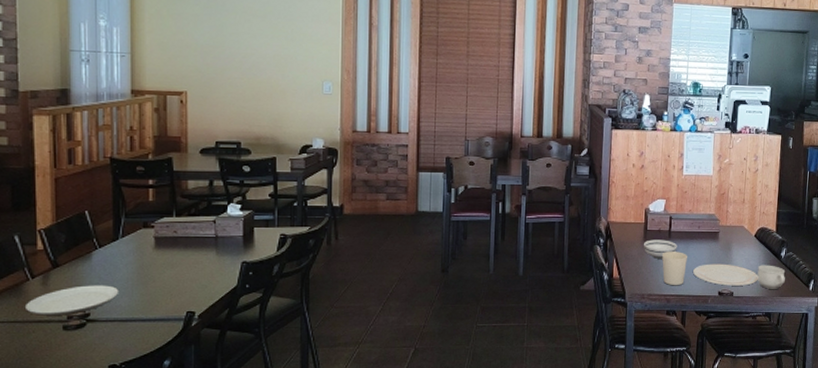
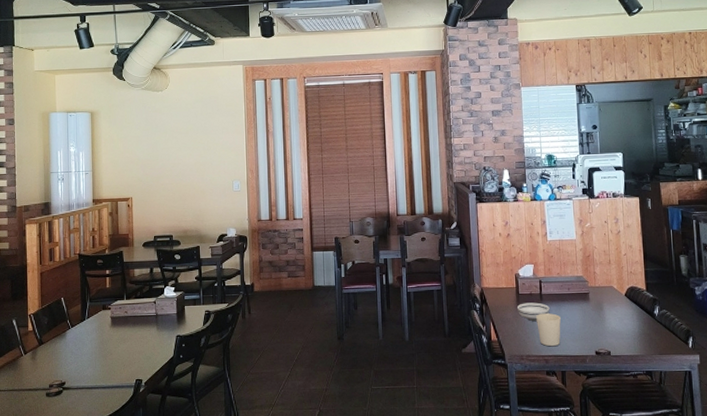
plate: present [26,285,119,316] -> none [20,358,86,385]
plate: present [693,264,758,286] -> none [568,323,634,345]
teacup: present [757,265,785,289] -> none [632,323,662,347]

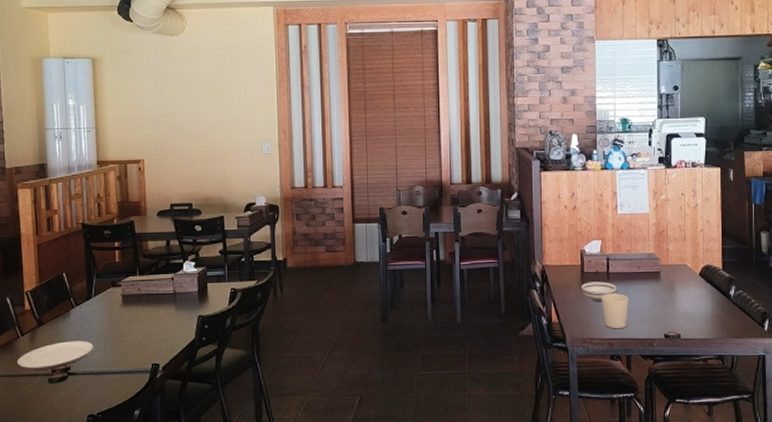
plate: none [20,358,86,385] -> present [17,341,94,370]

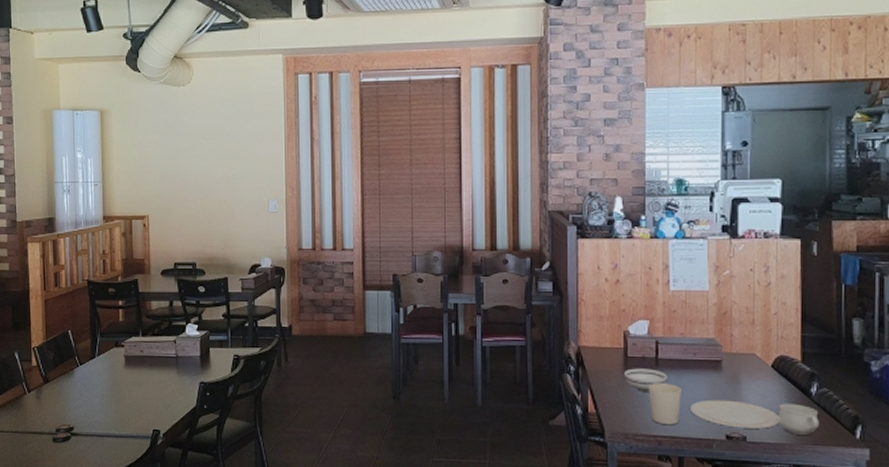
plate: present [17,341,94,370] -> none [24,400,97,428]
plate: none [636,304,707,328] -> present [690,399,780,429]
teacup: none [705,304,736,330] -> present [779,403,819,435]

